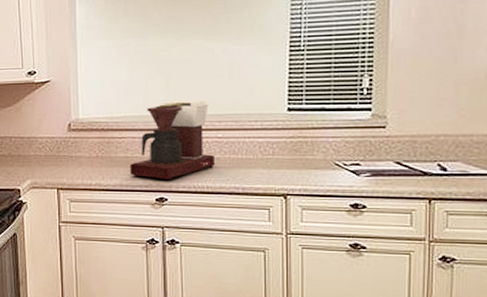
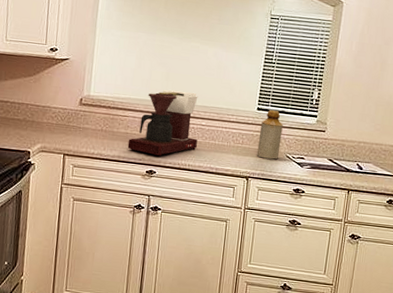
bottle: none [294,109,325,170] -> present [256,110,283,160]

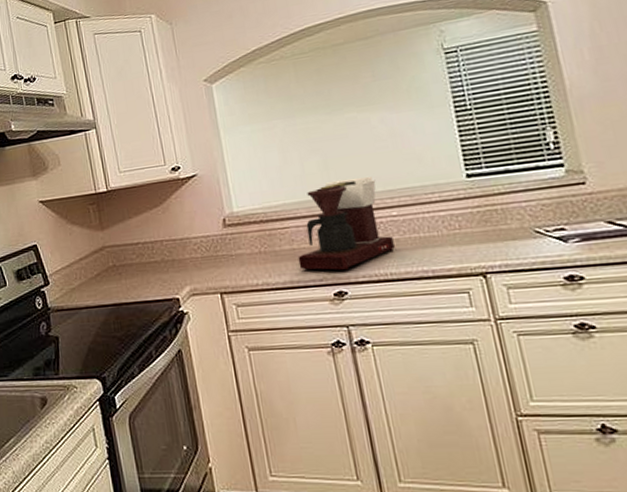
bottle: present [256,110,283,160] -> none [479,171,524,242]

